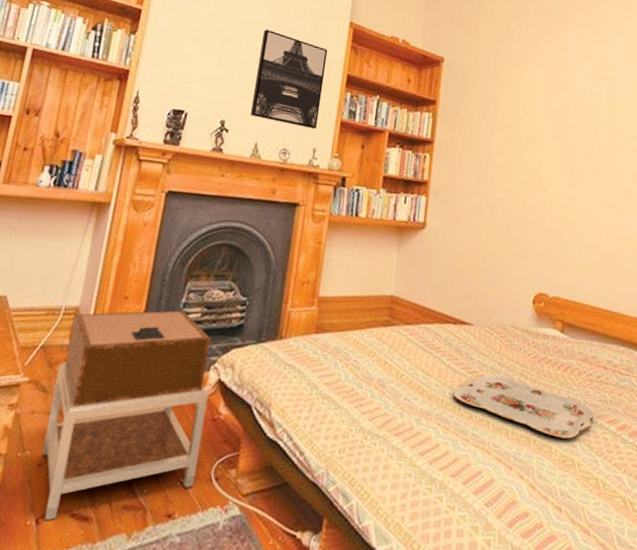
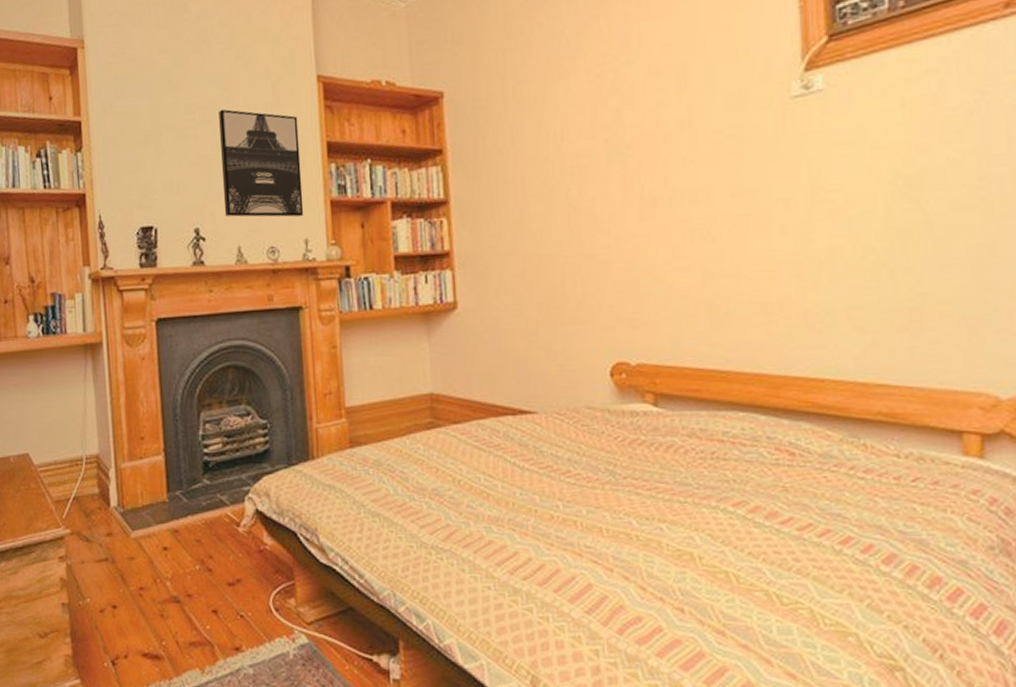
nightstand: present [42,310,211,521] -> none [95,443,255,662]
serving tray: present [453,375,594,439] -> none [525,467,713,530]

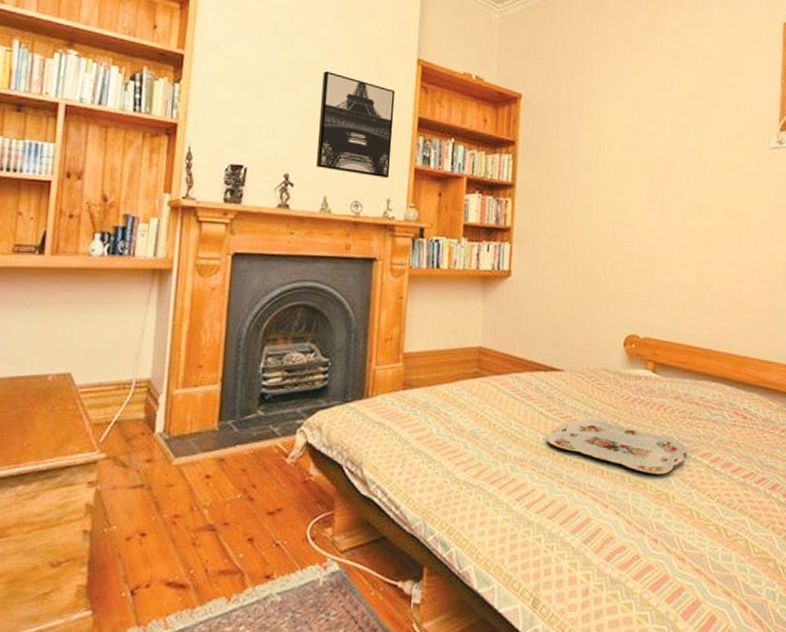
serving tray: none [525,467,713,530] -> present [547,419,688,475]

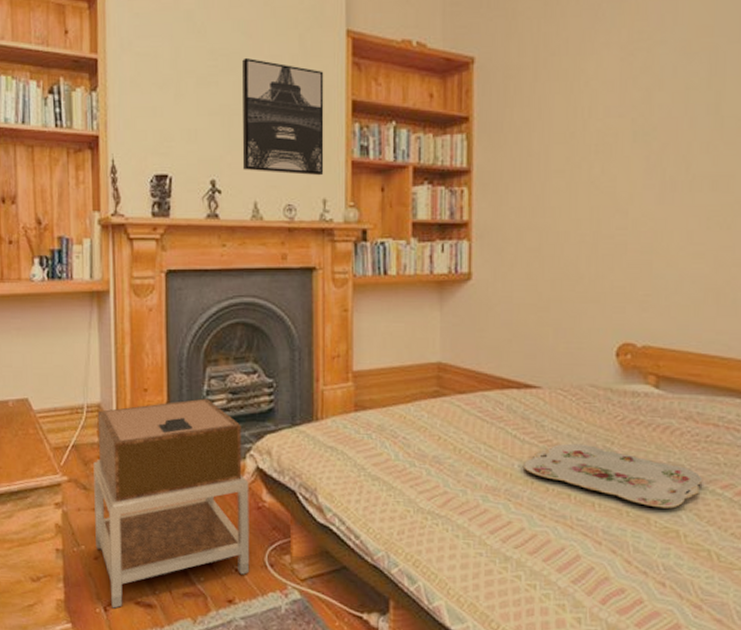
nightstand: none [129,375,297,591] -> present [93,398,250,609]

